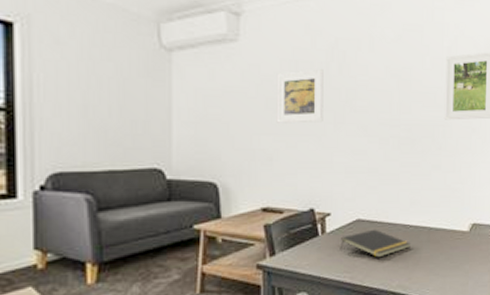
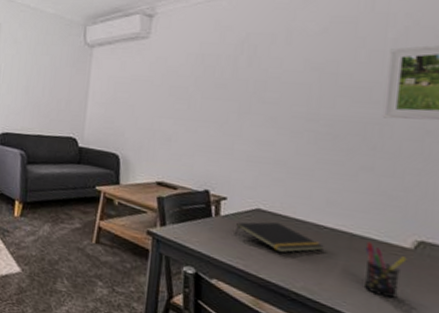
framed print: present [276,69,324,124] -> none [178,62,231,111]
pen holder: none [439,232,466,276] -> present [363,241,407,298]

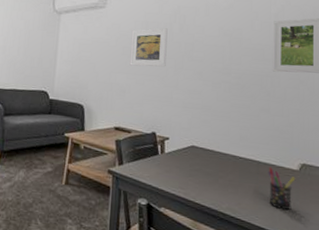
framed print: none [178,62,231,111] -> present [129,28,168,67]
notepad: present [235,222,324,253] -> none [177,155,240,181]

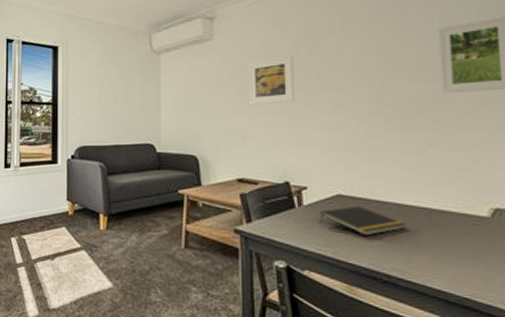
notepad: none [177,155,240,181] -> present [320,205,406,236]
pen holder: present [268,167,296,210] -> none [445,215,487,268]

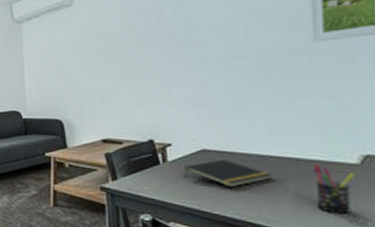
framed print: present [247,55,295,105] -> none [109,14,158,67]
pen holder: none [445,215,487,268] -> present [312,163,356,213]

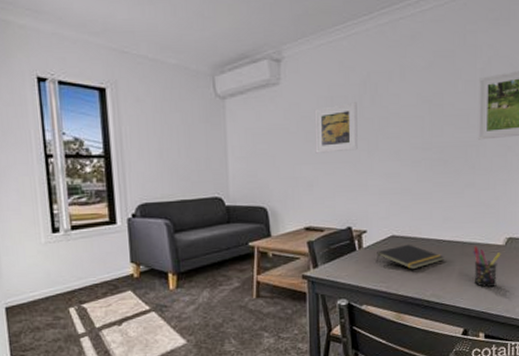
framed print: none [109,14,158,67] -> present [314,102,358,153]

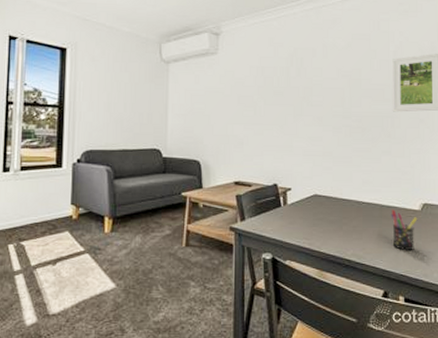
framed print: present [314,102,358,153] -> none [246,73,285,115]
notepad: present [377,244,444,270] -> none [300,203,364,229]

